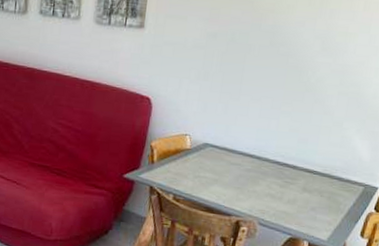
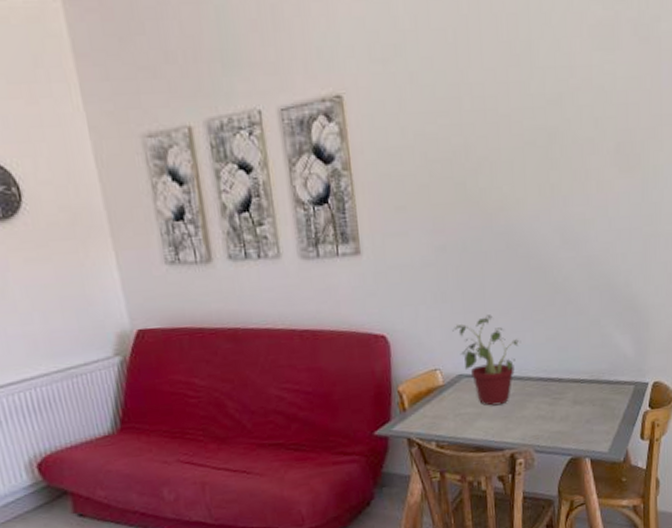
potted plant: none [207,98,266,177] -> present [452,315,522,406]

